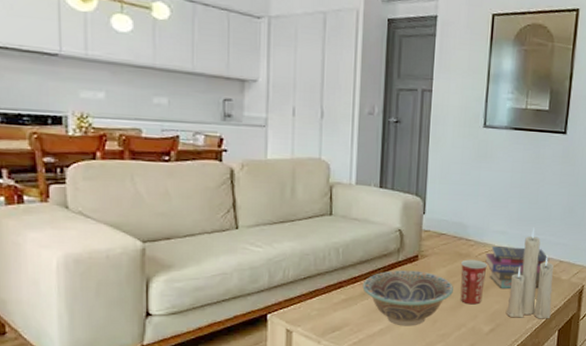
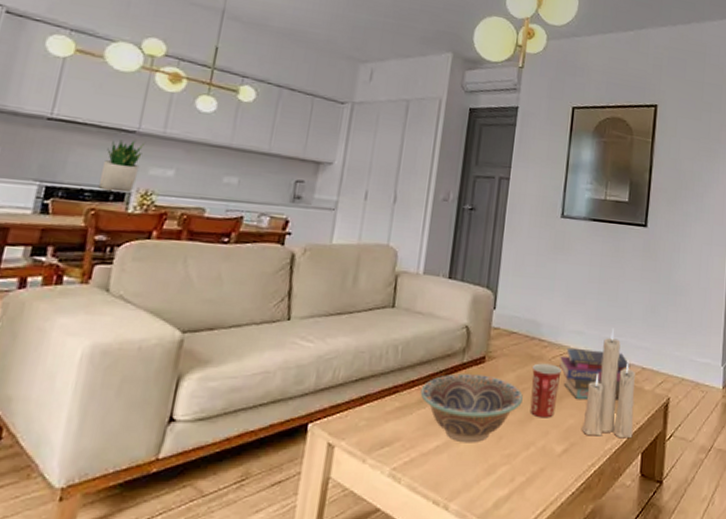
planter: none [33,63,70,116] -> present [98,140,144,193]

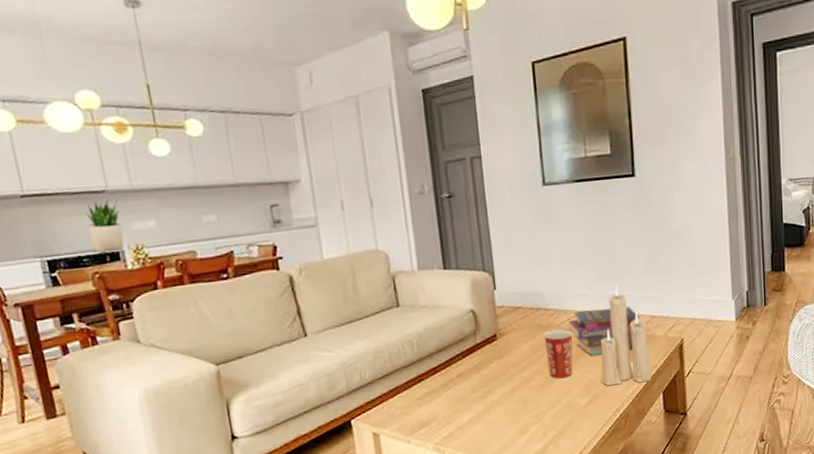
decorative bowl: present [420,373,523,443] -> none [443,350,540,412]

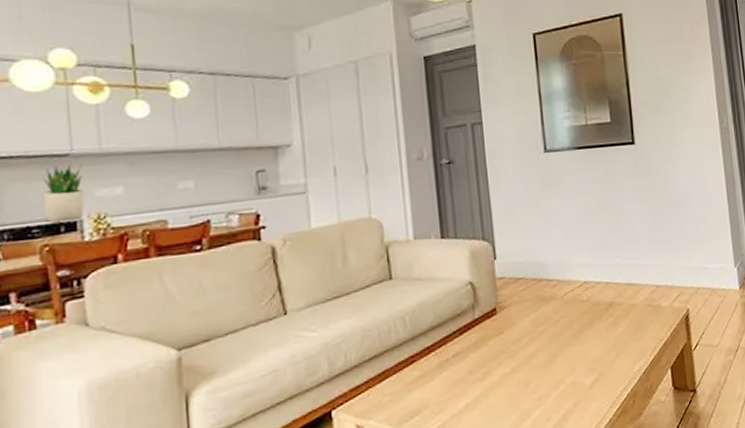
mug: present [542,329,573,379] -> none [545,301,577,356]
books: present [568,306,640,356] -> none [572,276,644,330]
candle: present [600,284,652,386] -> none [605,252,659,362]

